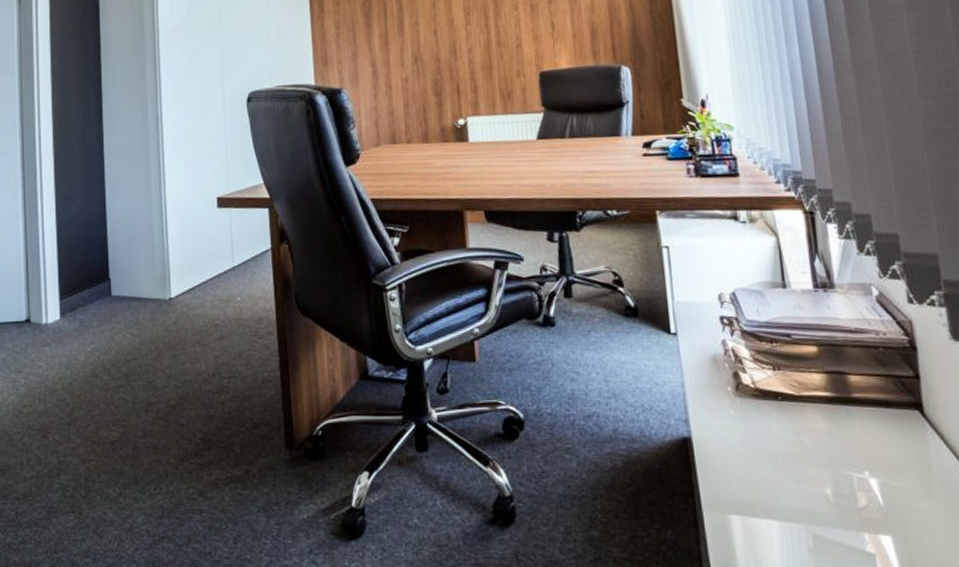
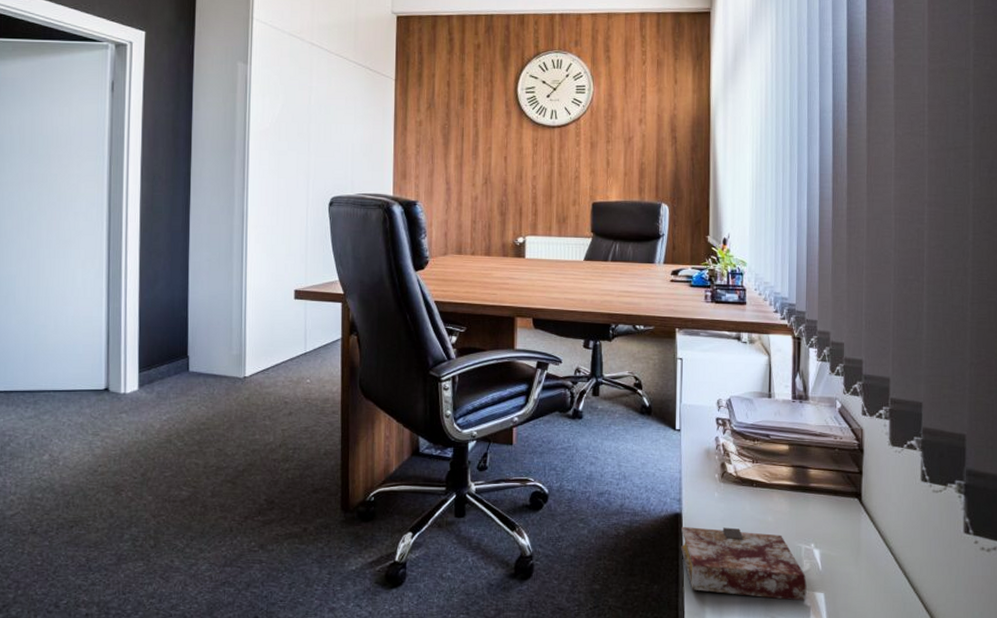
book: none [693,453,868,547] -> present [681,526,807,601]

